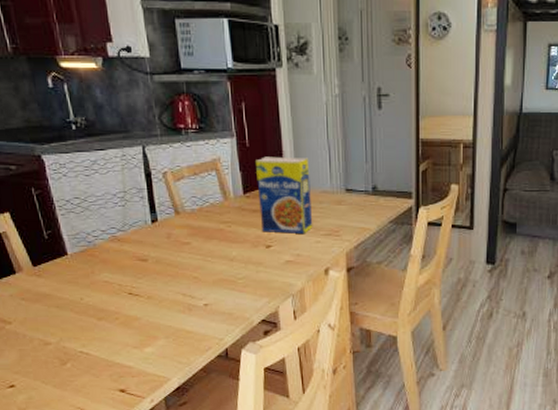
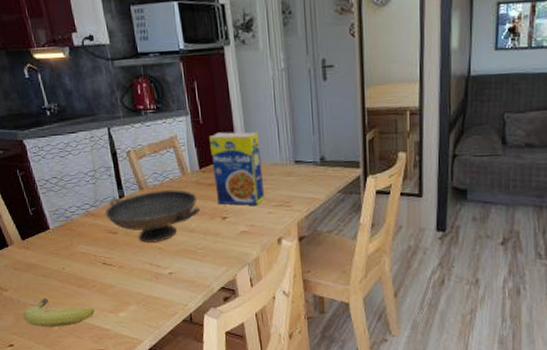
fruit: none [28,331,116,365] -> present [23,297,95,327]
decorative bowl: none [134,214,242,272] -> present [105,189,200,244]

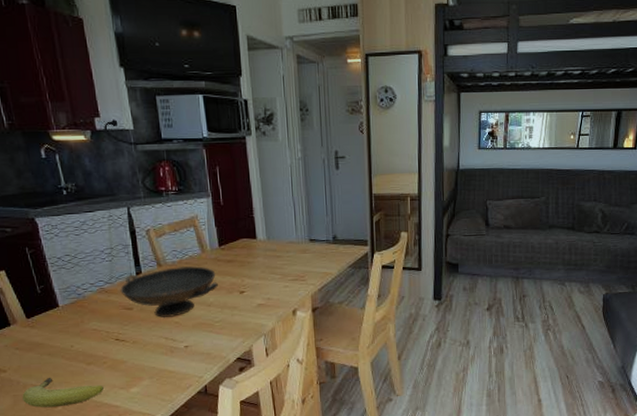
legume: present [209,132,265,206] -> none [229,213,282,281]

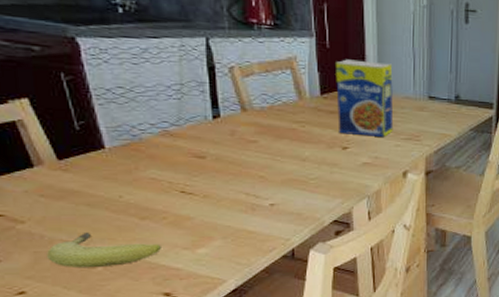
decorative bowl: present [120,266,218,318] -> none [190,112,316,171]
legume: none [229,213,282,281] -> present [336,59,394,138]

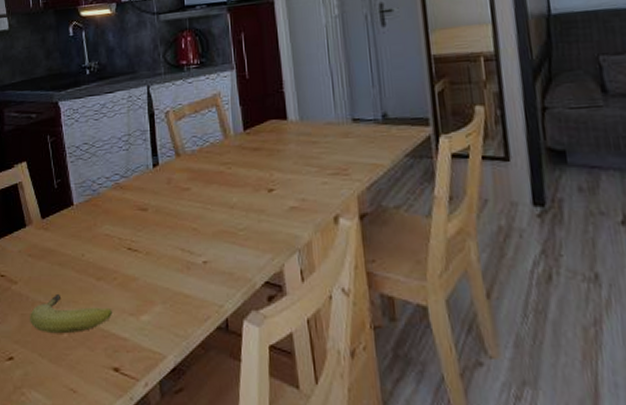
legume: present [336,59,394,138] -> none [256,86,319,175]

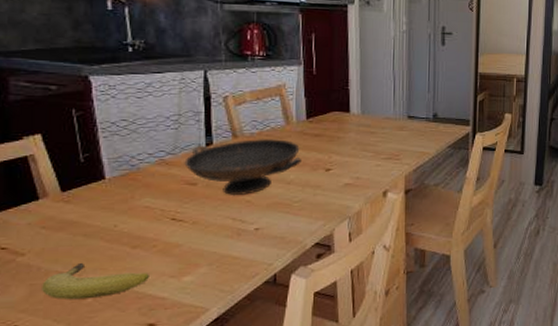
decorative bowl: none [135,155,242,223] -> present [184,138,301,196]

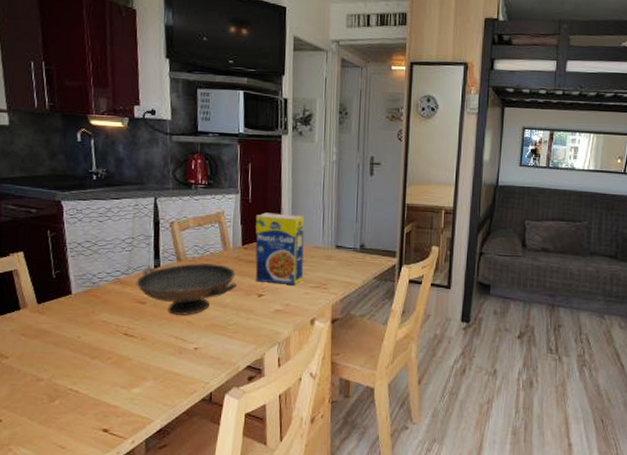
fruit: present [42,262,149,300] -> none [20,368,105,402]
legume: none [321,84,375,158] -> present [255,212,304,286]

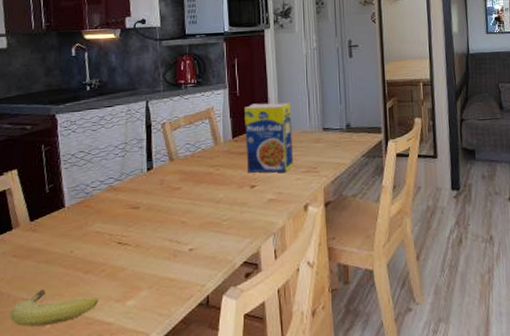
fruit: none [20,368,105,402] -> present [10,288,98,327]
decorative bowl: present [136,262,236,316] -> none [129,159,229,218]

